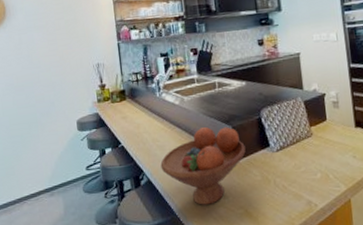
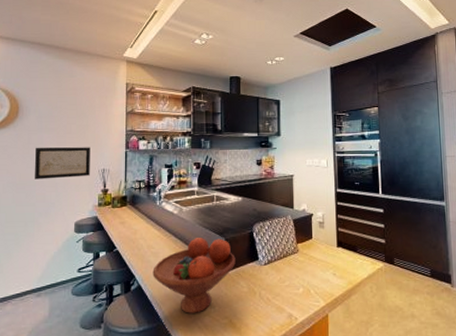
wall art: none [28,42,85,80] -> present [35,147,90,180]

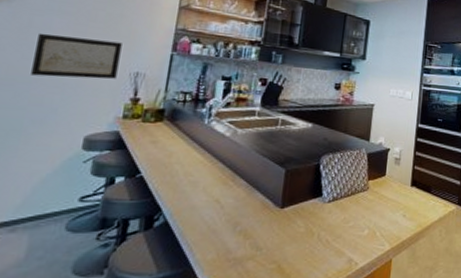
fruit bowl: present [152,238,236,313] -> none [186,167,296,257]

